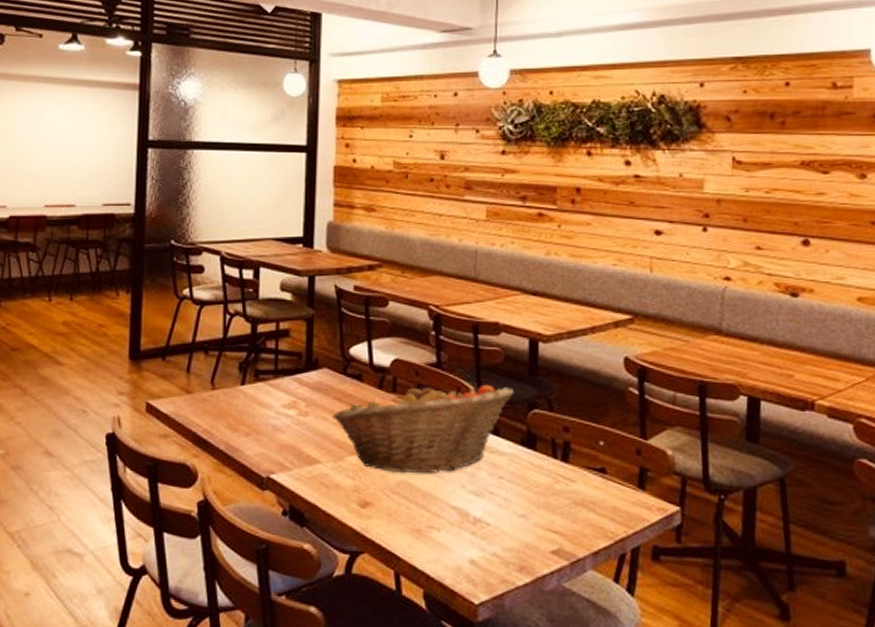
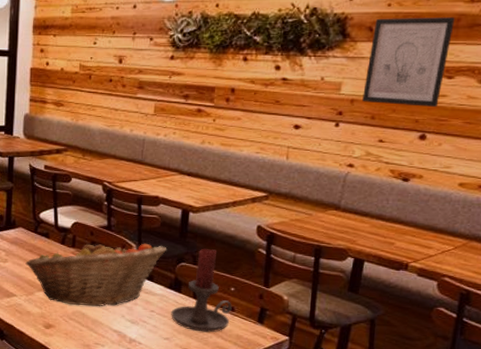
candle holder: none [525,389,603,505] -> present [171,248,232,333]
wall art: none [729,105,820,206] -> present [362,17,455,107]

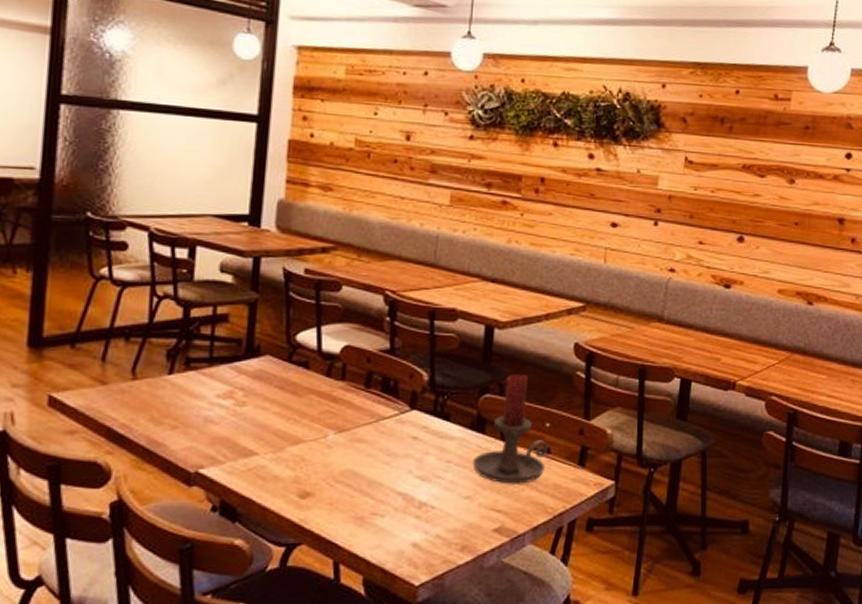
fruit basket: present [25,240,167,307] -> none [273,370,468,462]
wall art: present [362,17,455,107] -> none [680,109,762,207]

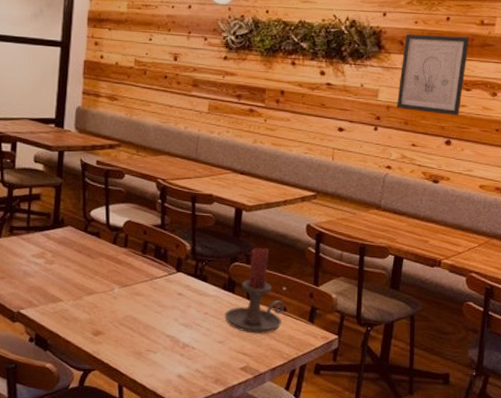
wall art: none [680,109,762,207] -> present [397,33,470,115]

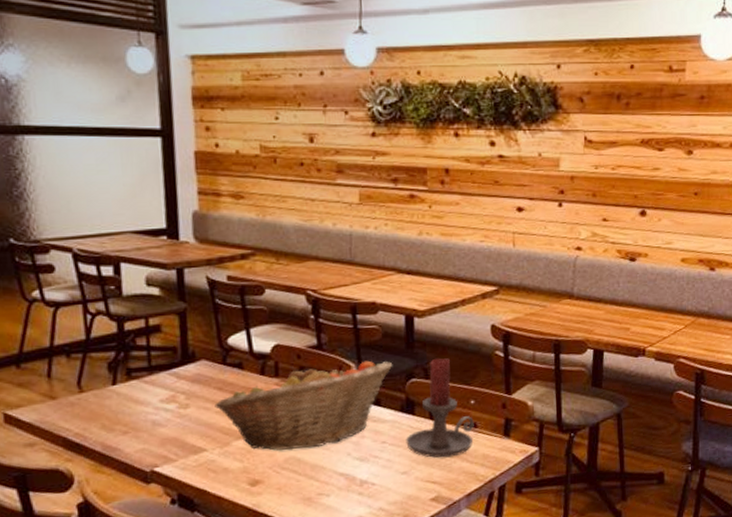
fruit basket: none [74,240,221,311] -> present [214,360,393,451]
wall art: present [397,33,470,115] -> none [581,87,658,181]

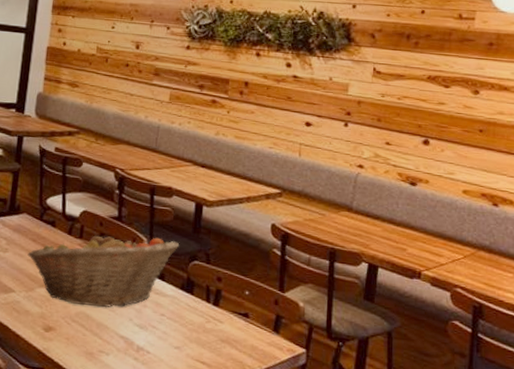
candle holder: present [406,357,474,458] -> none [182,245,247,342]

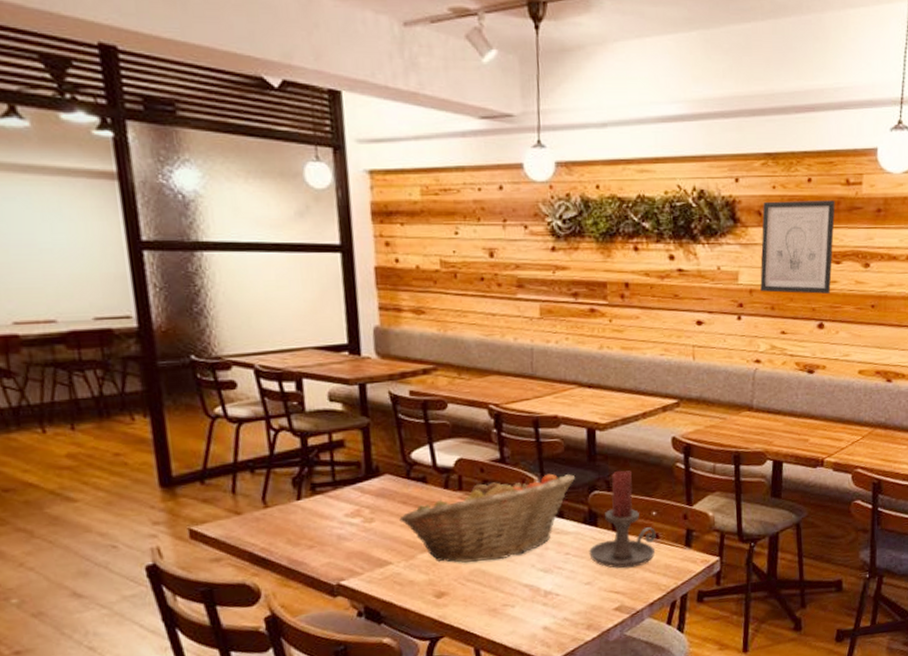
candle holder: none [182,245,247,342] -> present [589,470,656,569]
wall art: none [368,26,447,113] -> present [760,200,835,294]

